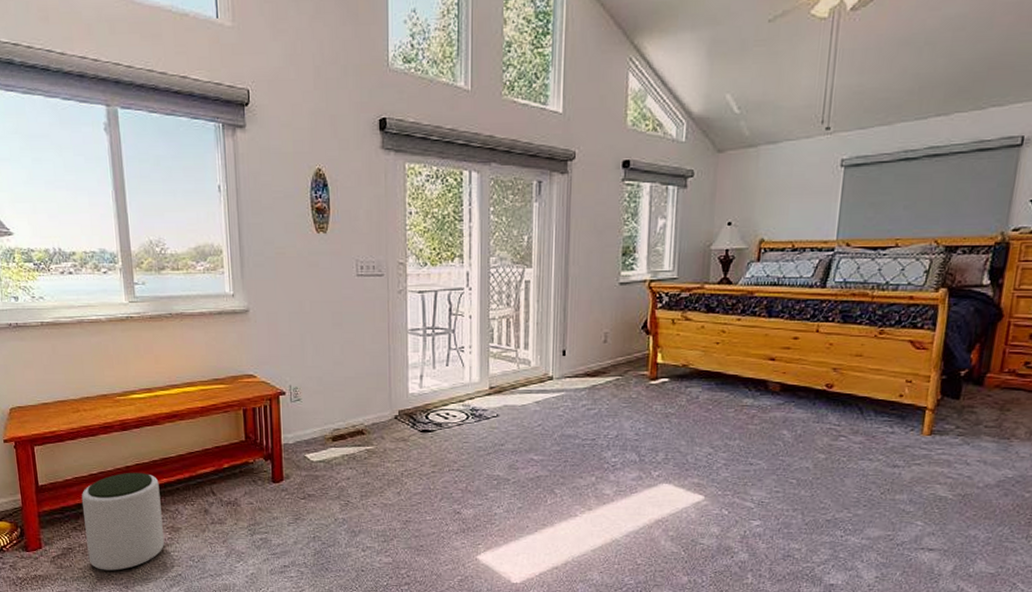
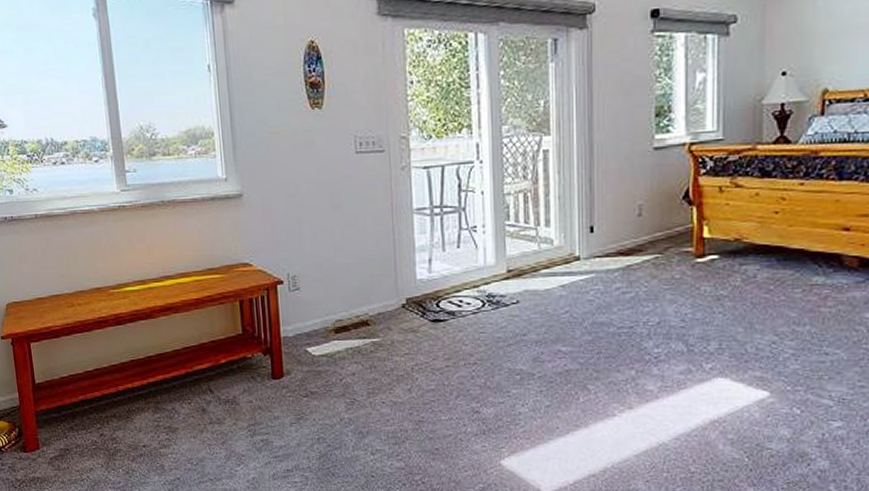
plant pot: present [81,472,164,571] -> none [77,369,162,474]

